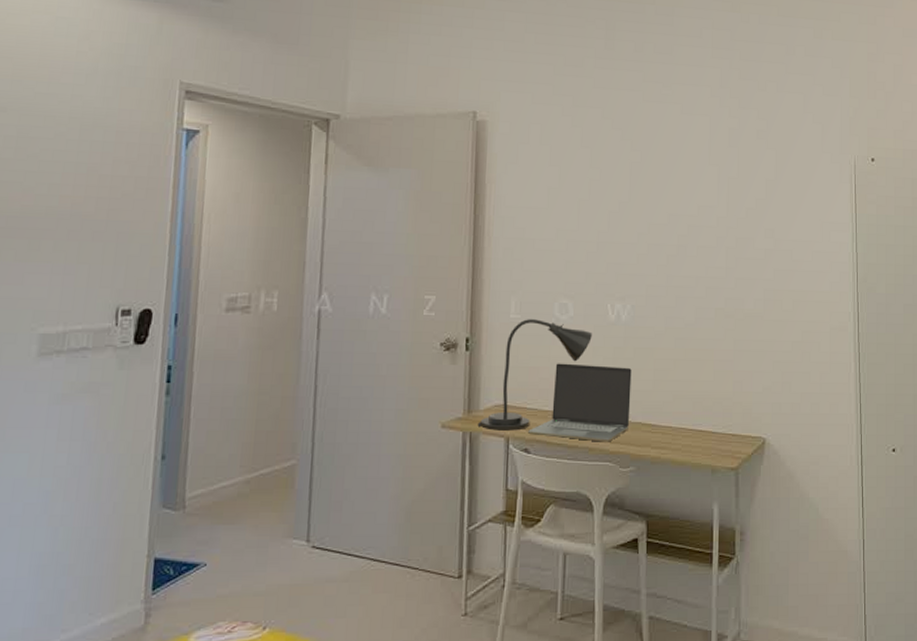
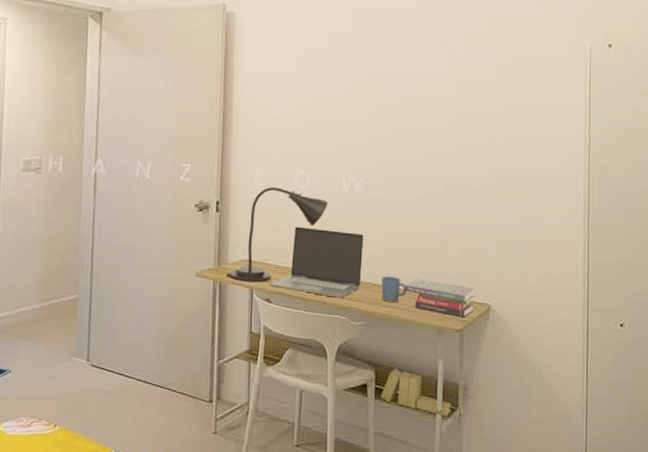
mug: none [651,413,678,442] -> present [381,276,406,302]
books: none [653,516,728,568] -> present [381,367,452,417]
books: none [676,414,749,455] -> present [404,279,475,318]

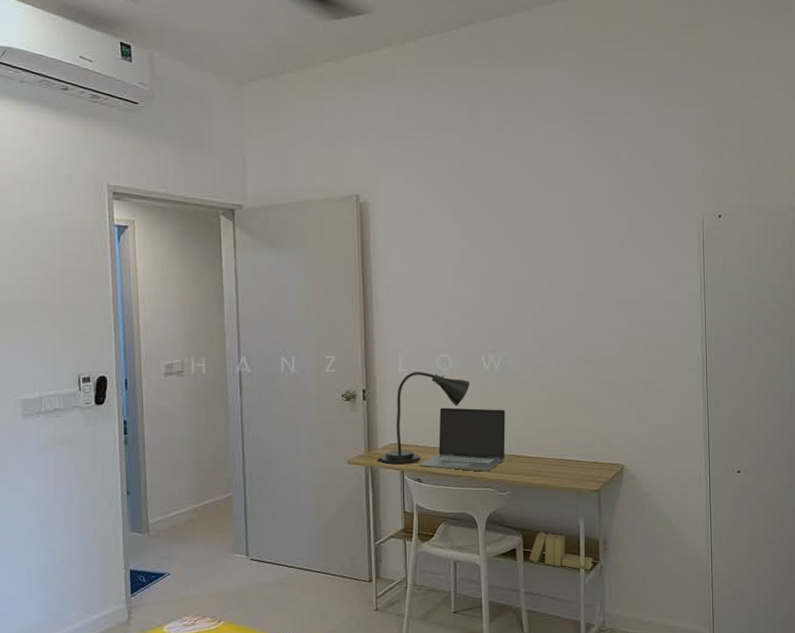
mug: present [381,276,406,302] -> none [524,446,547,471]
books: present [404,279,475,318] -> none [545,447,609,479]

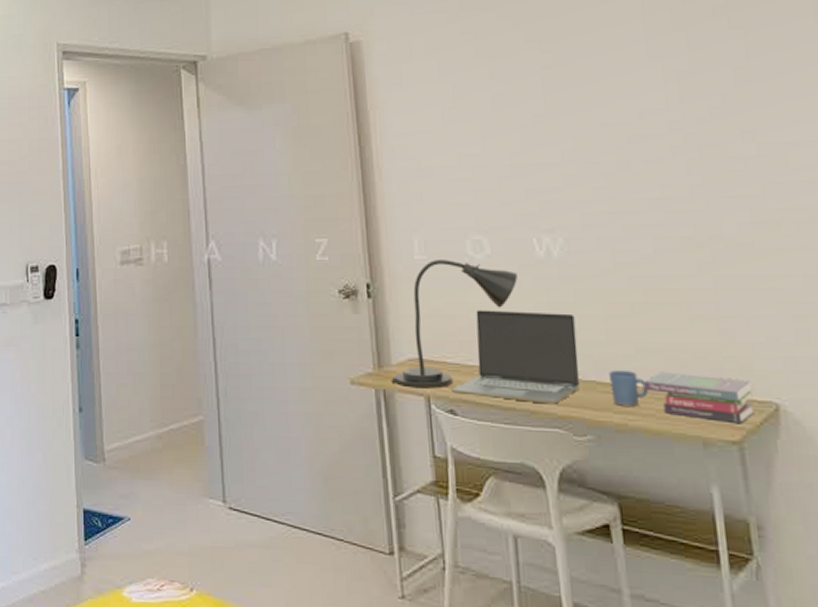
mug: none [524,446,547,471] -> present [609,369,648,406]
books: present [529,530,593,571] -> none [632,499,744,571]
books: none [545,447,609,479] -> present [643,371,755,424]

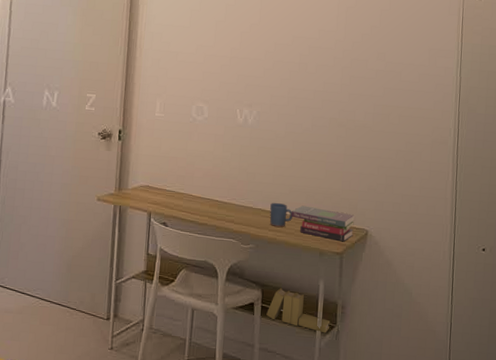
desk lamp: present [391,260,518,389] -> none [126,117,223,207]
laptop: present [452,310,581,404] -> none [167,155,255,223]
books: none [632,499,744,571] -> present [266,287,331,334]

